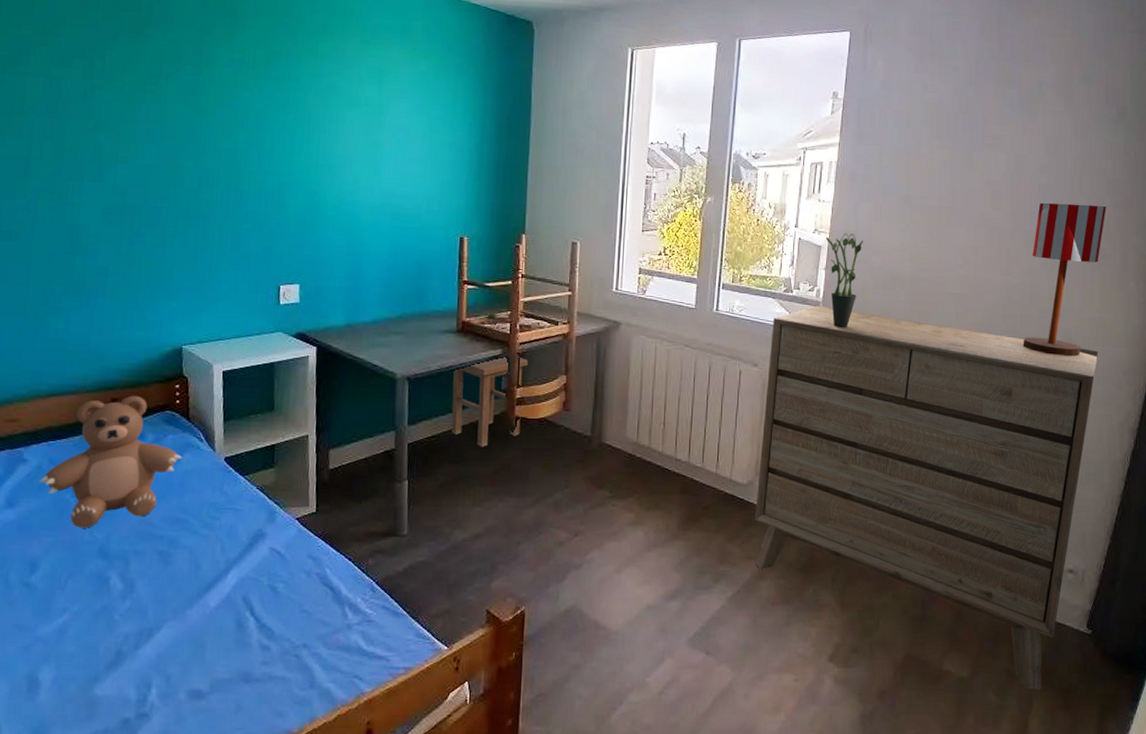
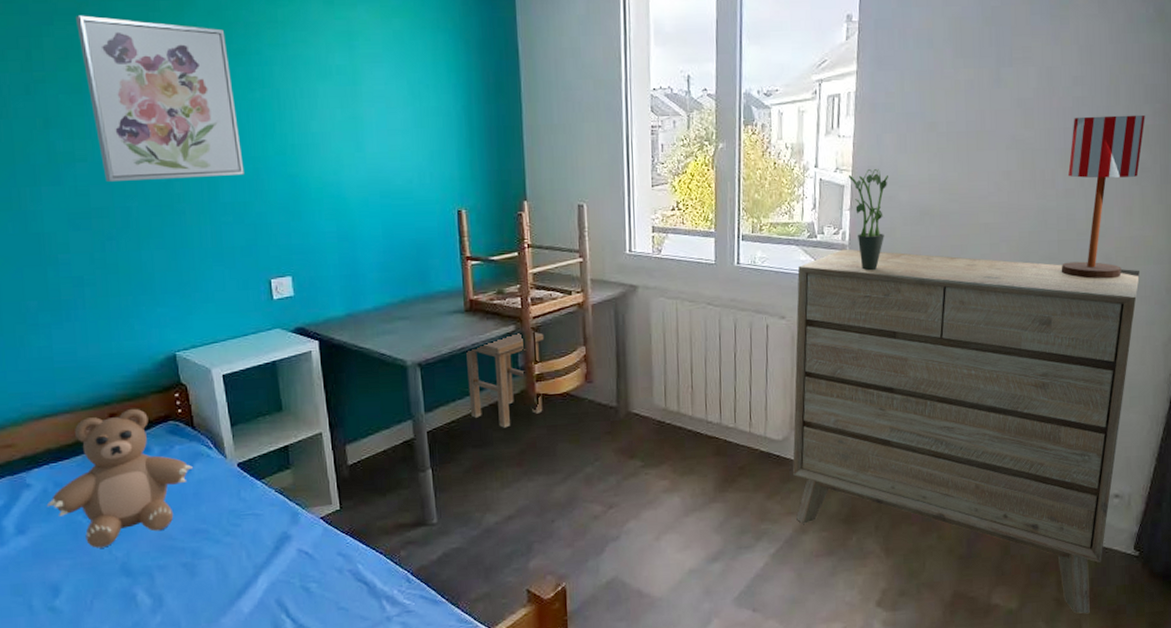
wall art: none [138,34,270,188] -> present [76,15,244,181]

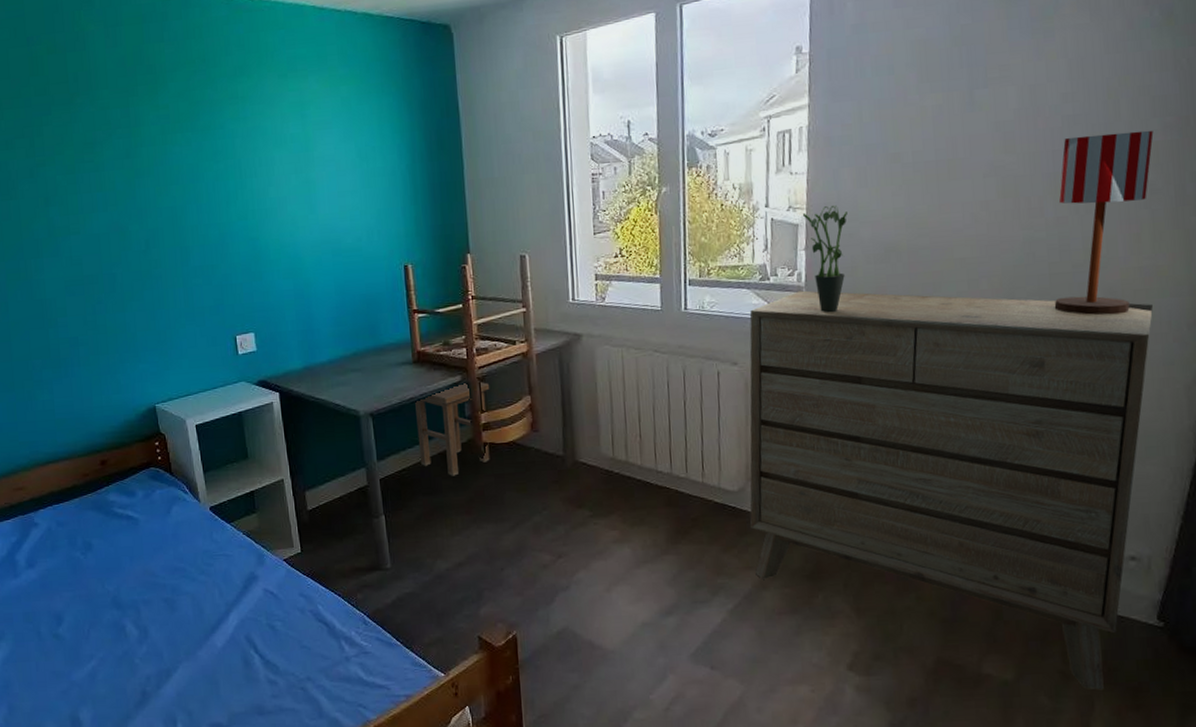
teddy bear: present [46,408,193,548] -> none [50,455,171,582]
wall art: present [76,15,244,181] -> none [69,104,212,251]

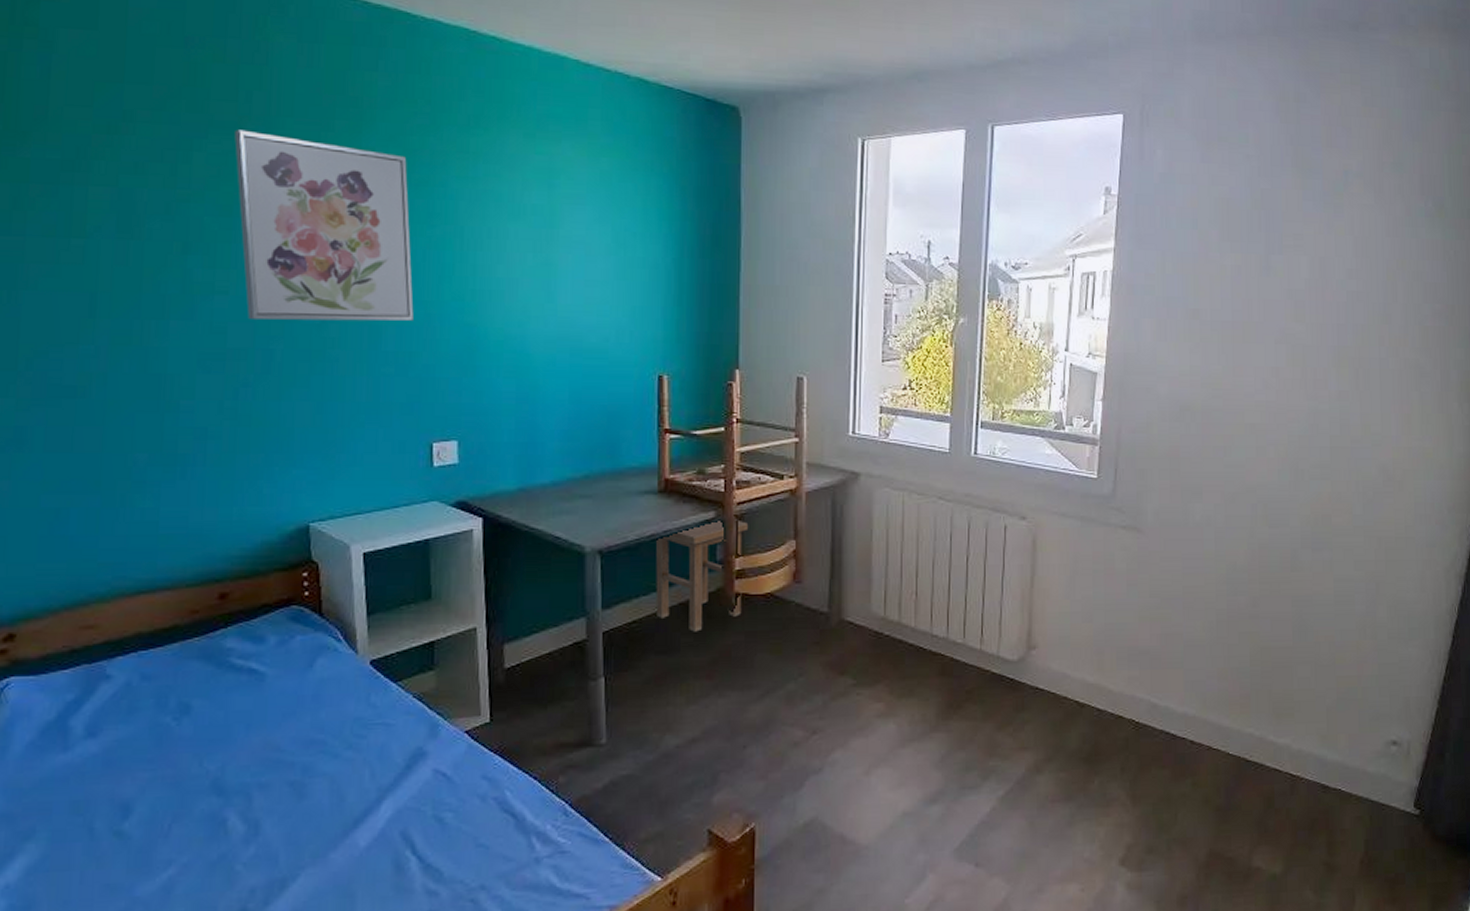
wall art: none [69,104,212,251] -> present [234,129,414,321]
dresser: present [749,290,1153,690] -> none [1029,444,1419,883]
potted plant: present [802,206,847,313] -> none [1101,357,1146,470]
table lamp: present [1054,130,1154,315] -> none [1333,313,1425,493]

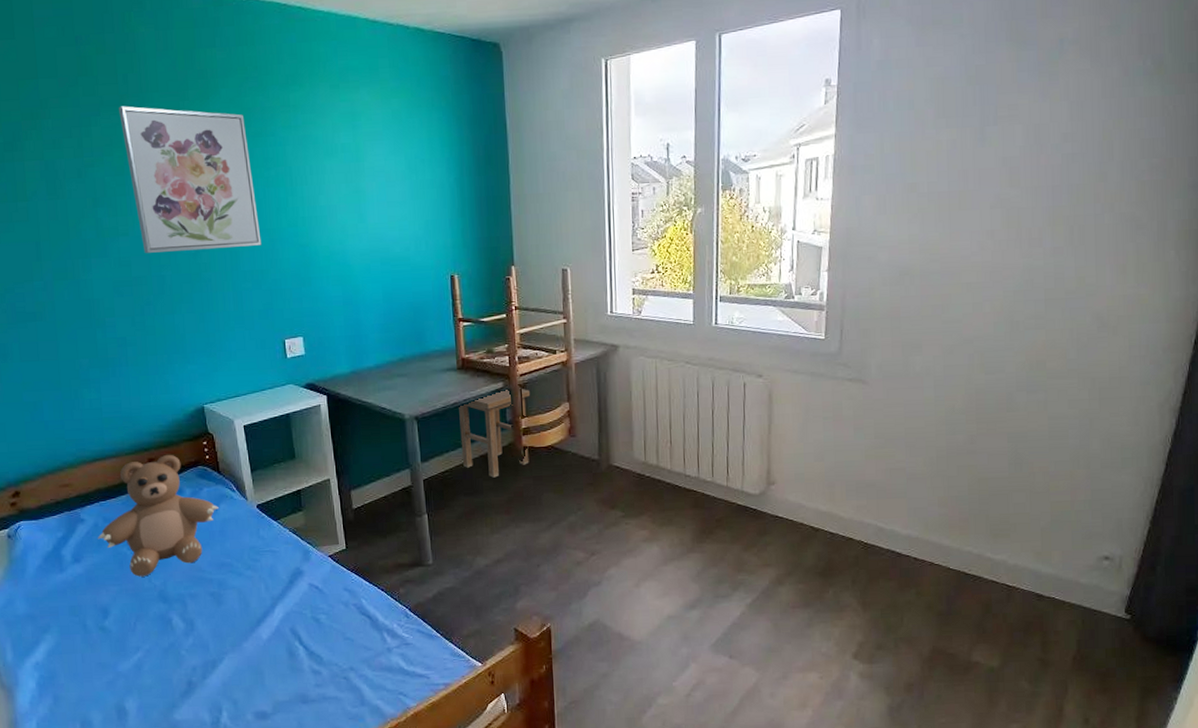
teddy bear: none [127,587,315,759] -> present [97,454,219,577]

